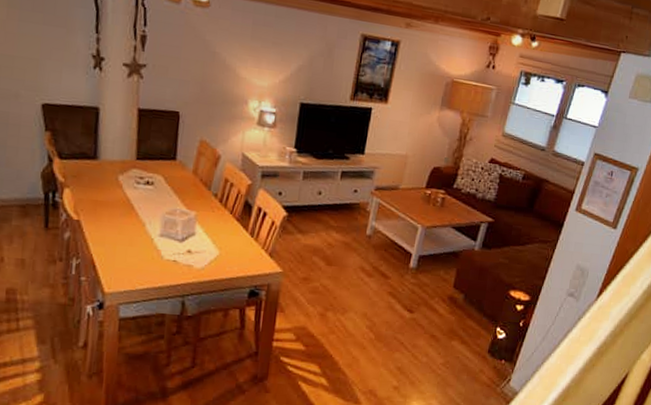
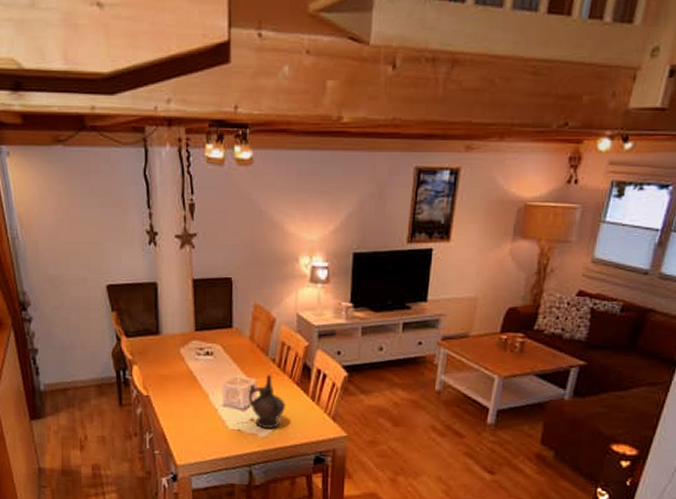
ceremonial vessel: none [186,208,224,262] -> present [248,374,285,430]

